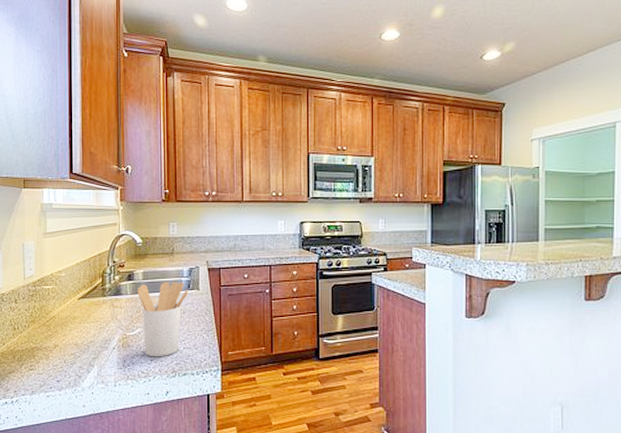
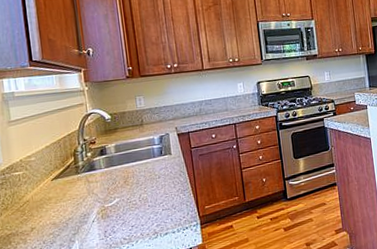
utensil holder: present [138,281,189,357] -> none [111,149,162,224]

